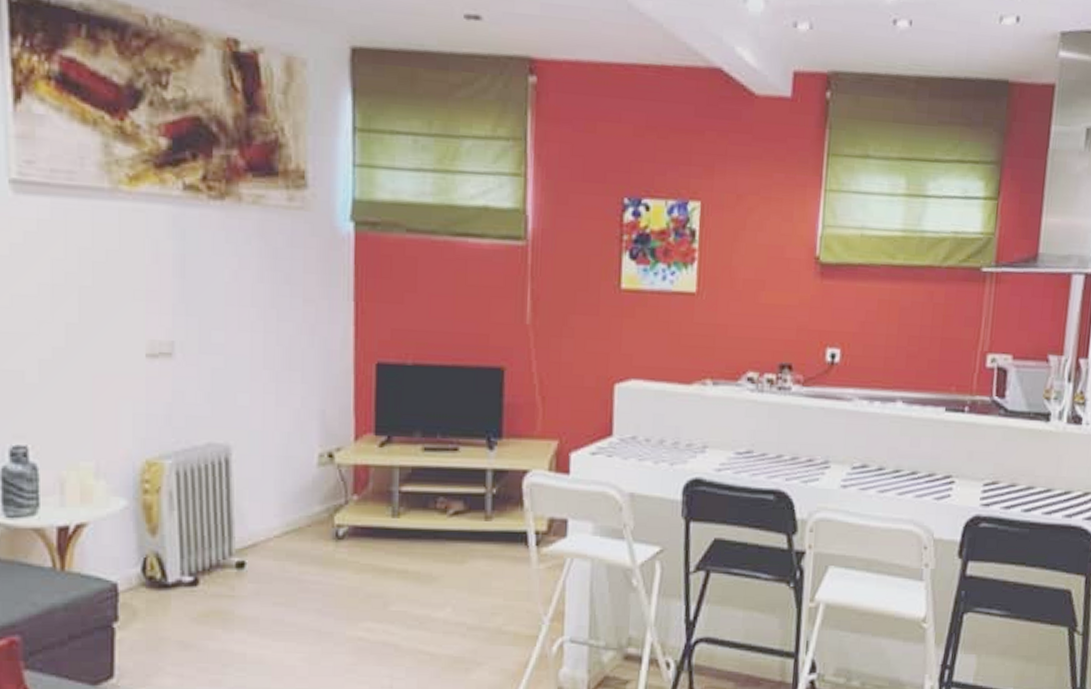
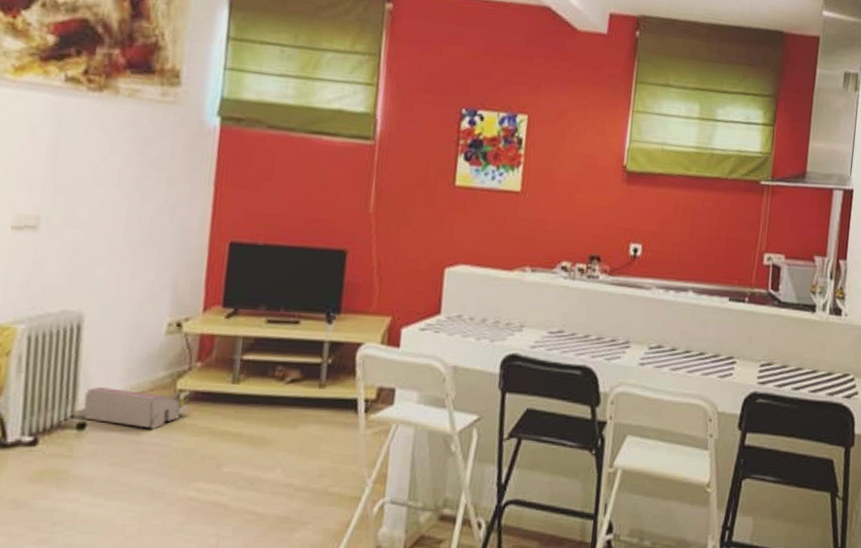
architectural model: none [229,524,351,568] -> present [71,387,191,430]

